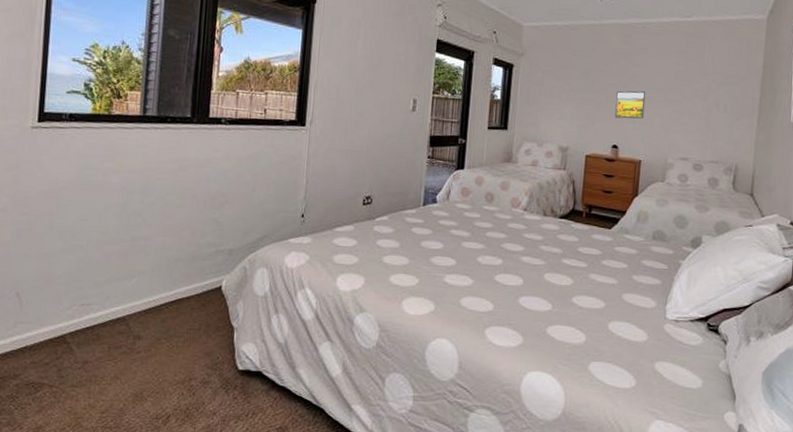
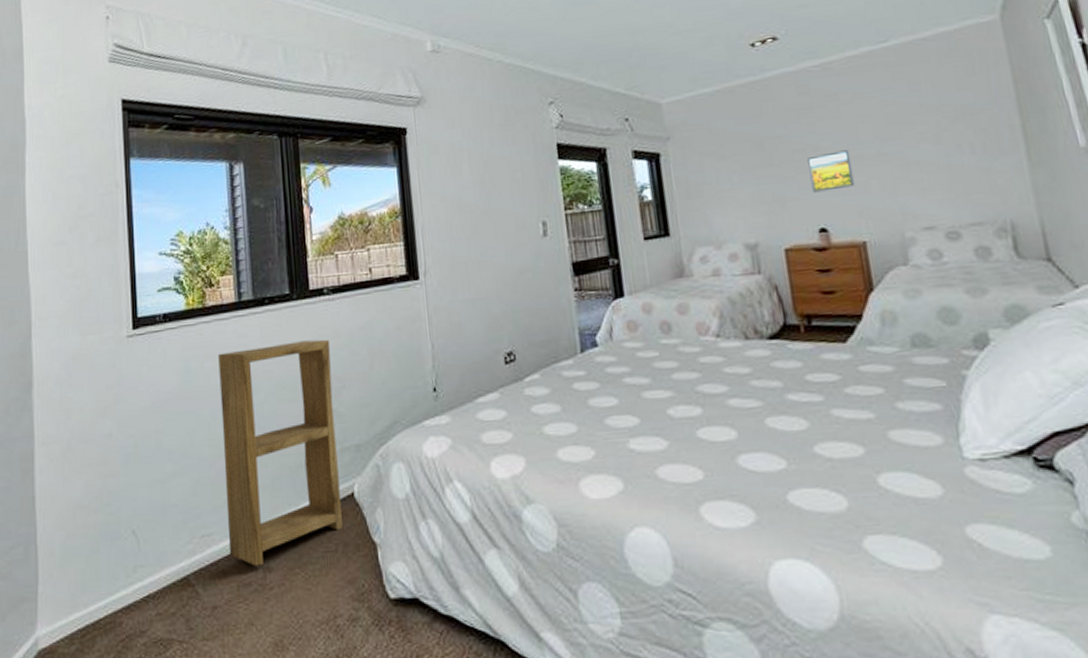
shelving unit: none [105,156,221,334] -> present [218,339,343,566]

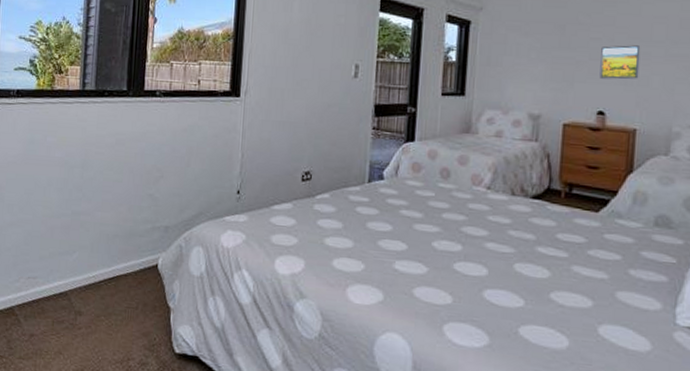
shelving unit: present [218,339,343,566] -> none [49,131,156,310]

